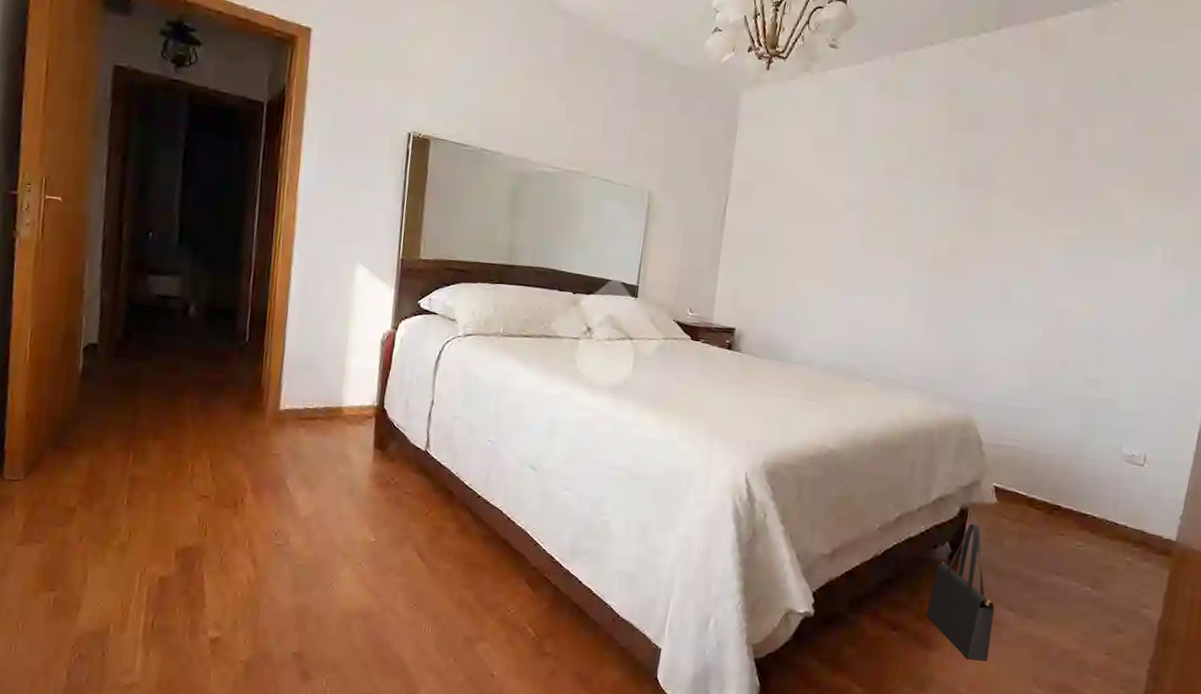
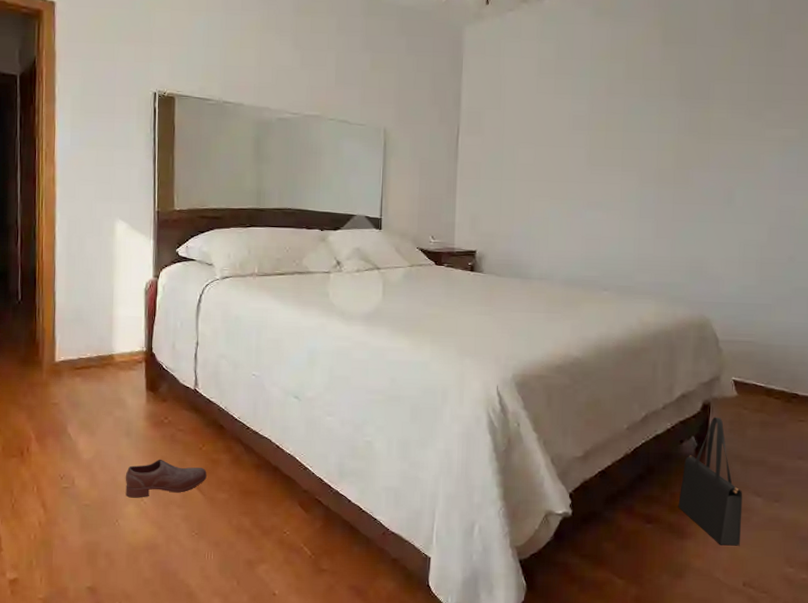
shoe: none [342,522,431,562] -> present [125,459,207,498]

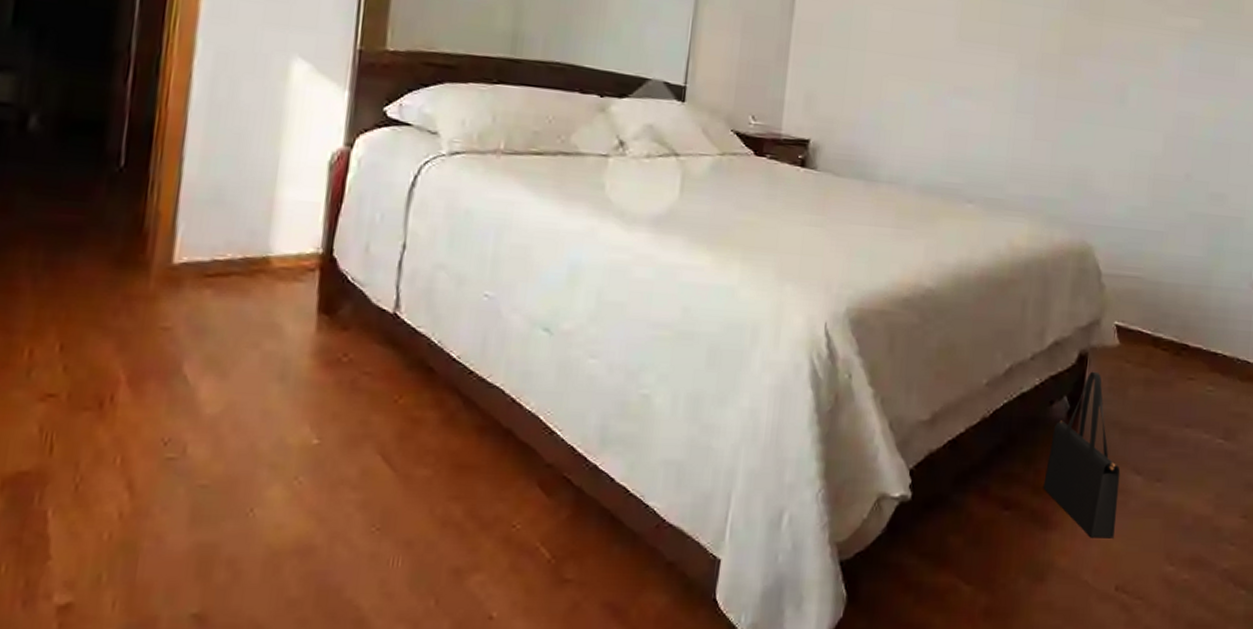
shoe: present [125,459,207,498] -> none [269,416,402,475]

